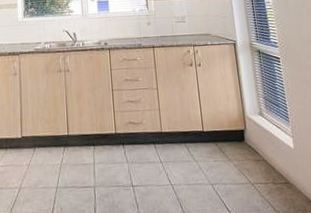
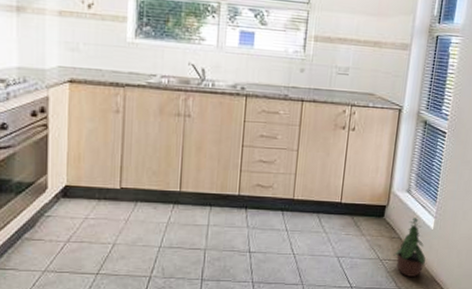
potted plant: none [263,138,297,200] -> present [393,216,426,277]

